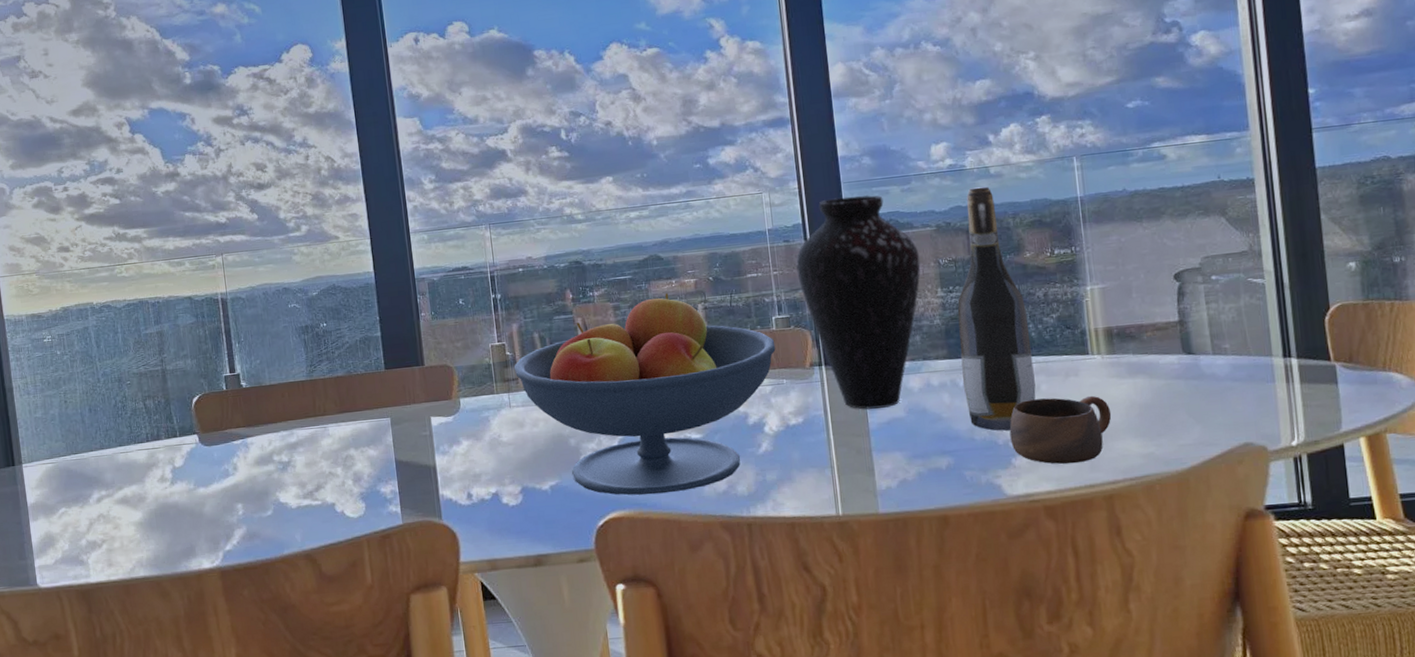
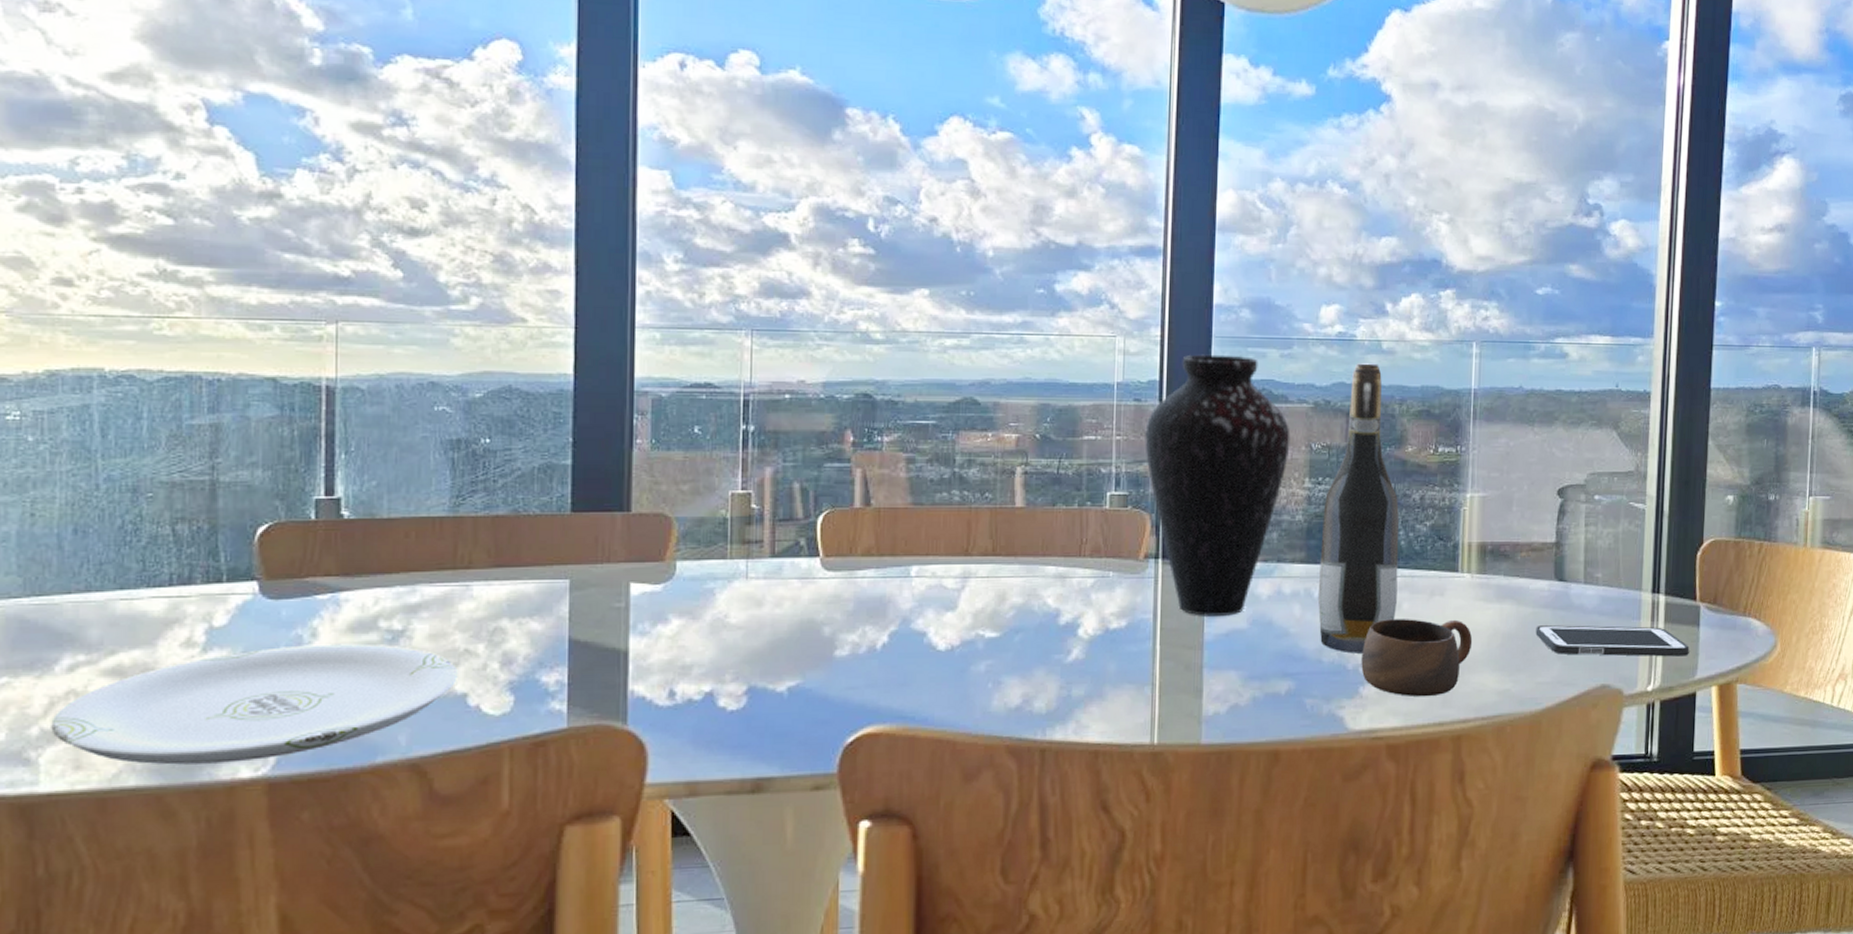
plate: none [92,472,327,561] -> present [51,643,458,765]
fruit bowl: present [513,293,776,495] -> none [759,448,1106,706]
cell phone: none [1171,387,1331,419] -> present [1535,625,1690,657]

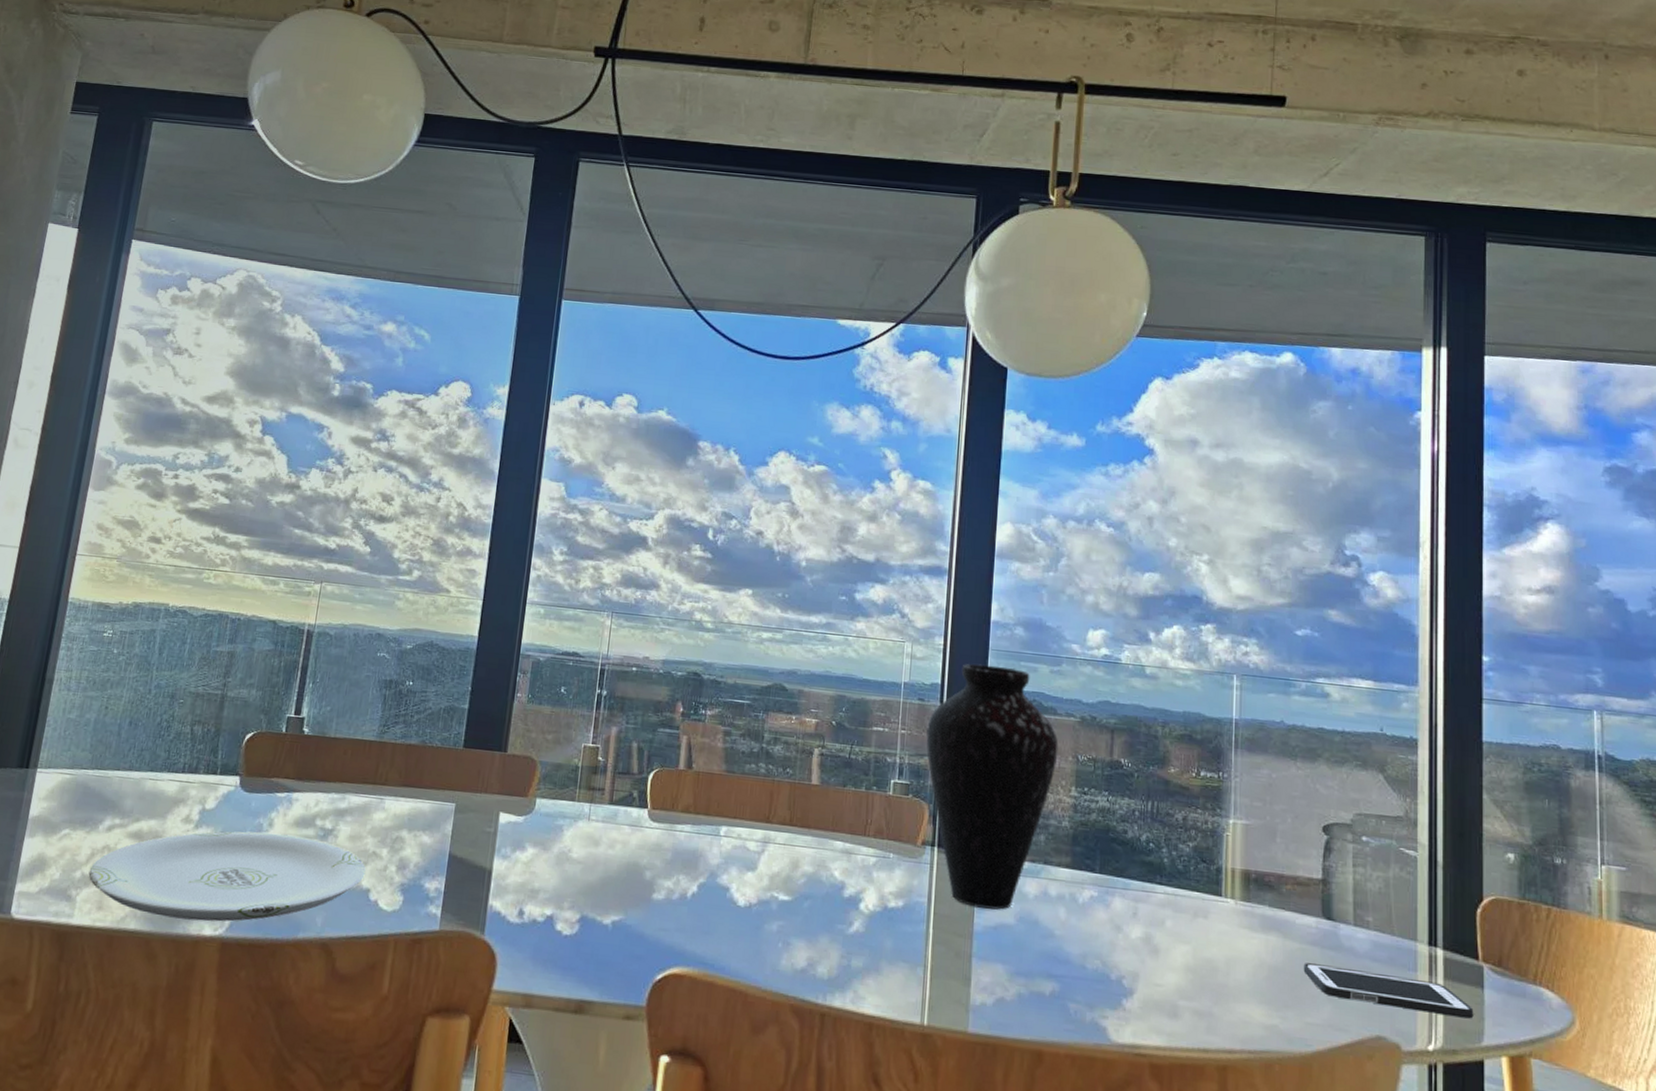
wine bottle: present [1317,363,1399,654] -> none [1082,684,1162,965]
cup: present [1361,619,1473,697] -> none [1124,934,1238,1020]

